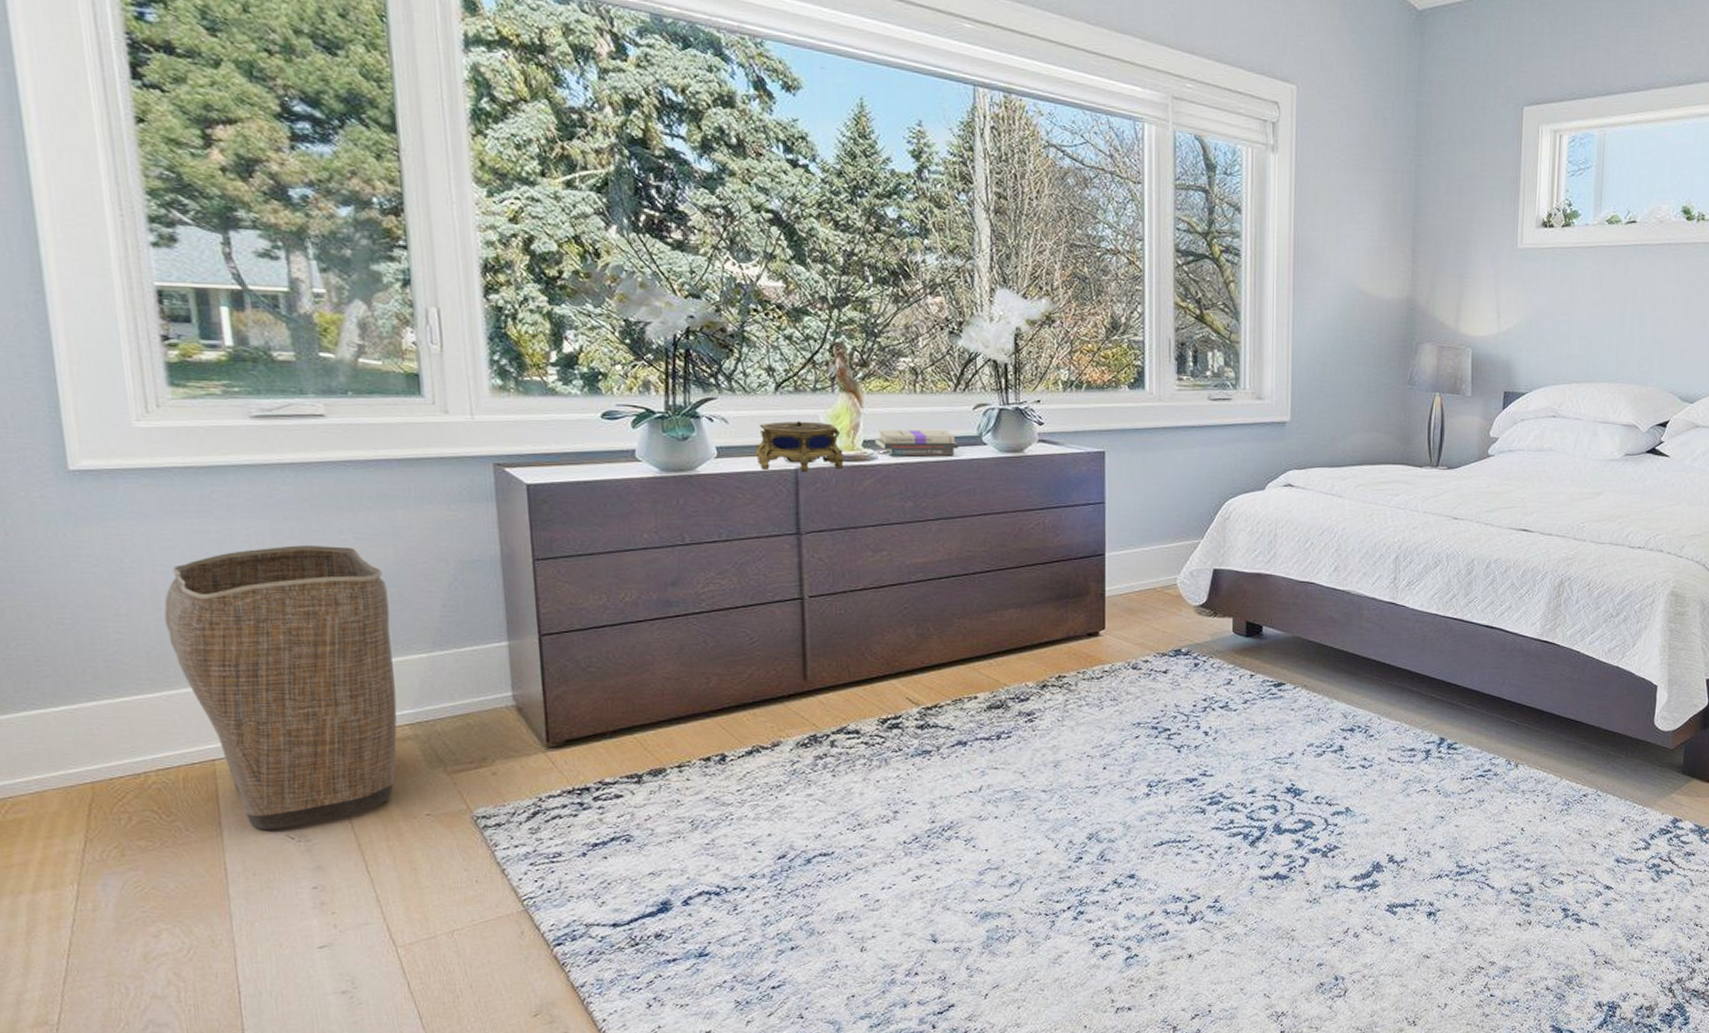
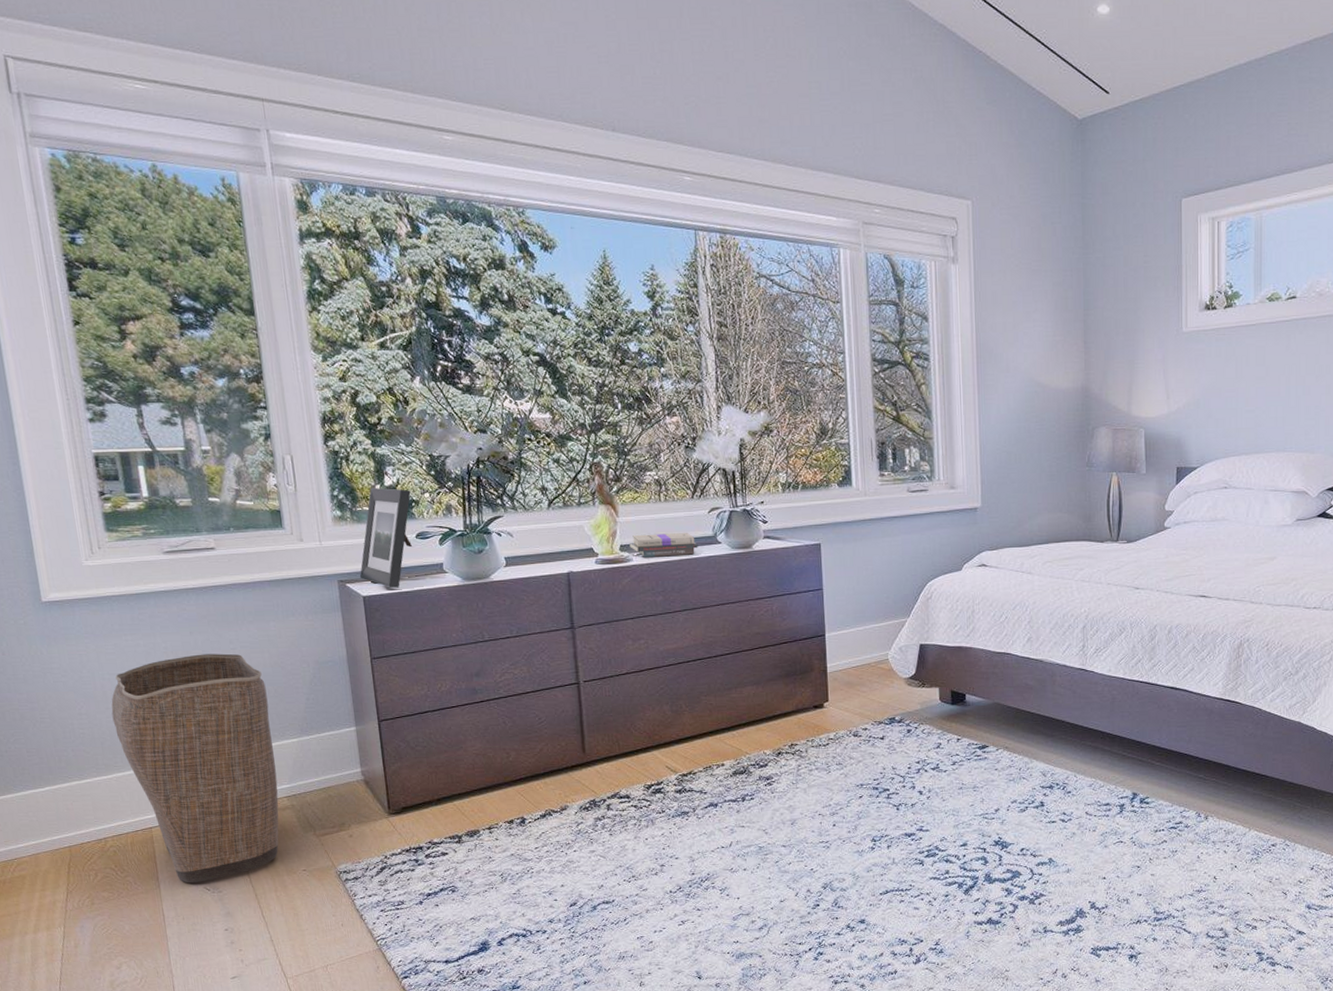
picture frame: none [524,353,598,476] -> present [360,487,412,588]
clock: present [755,421,845,473] -> none [535,531,607,576]

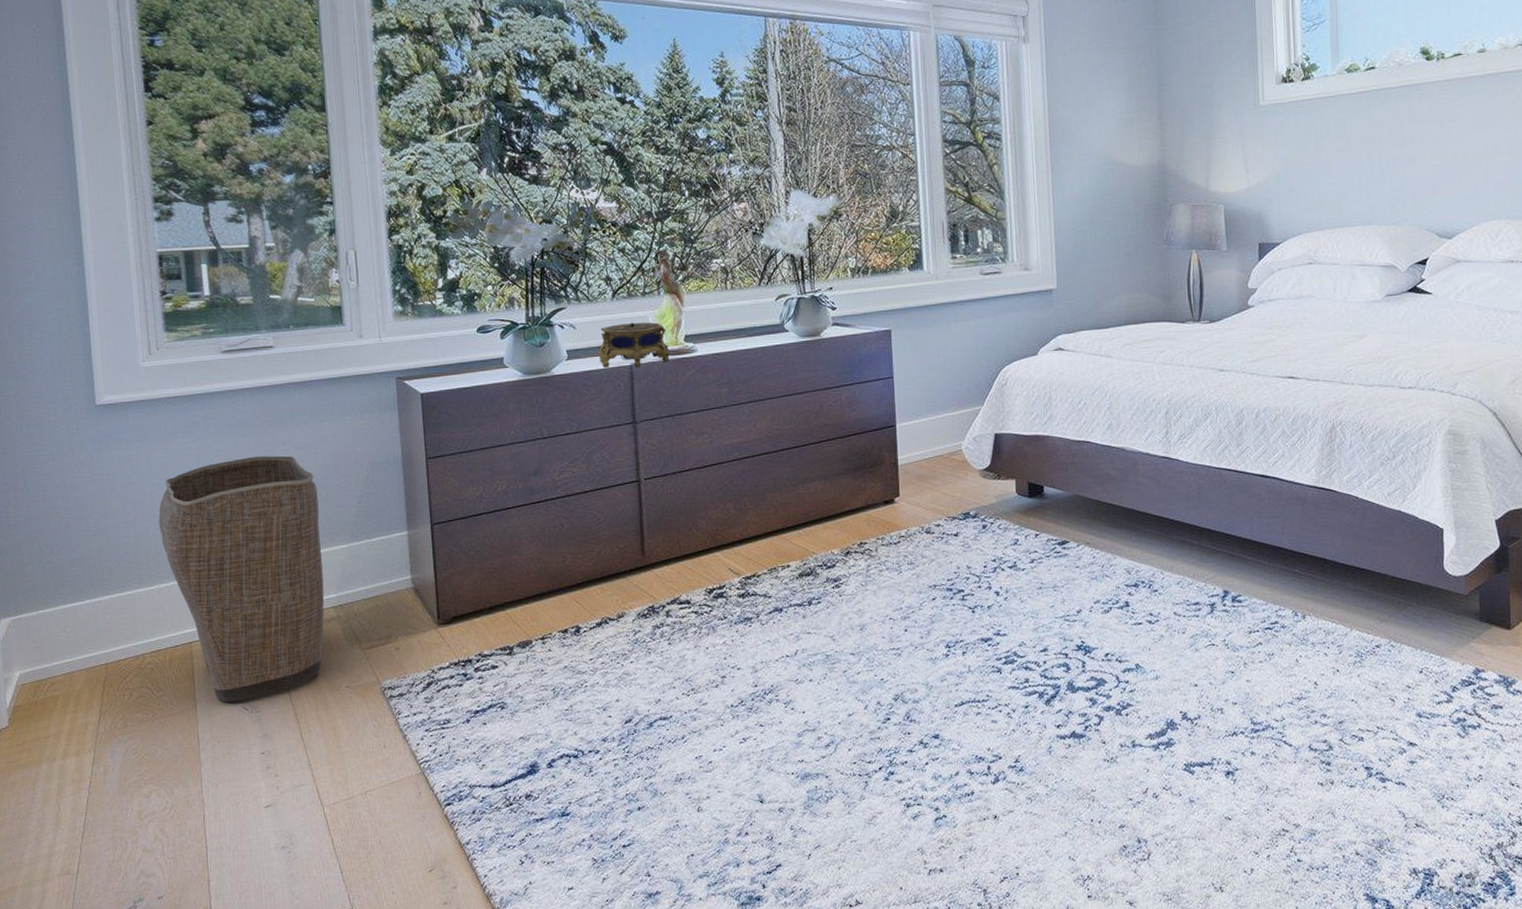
picture frame: present [360,487,412,588] -> none [419,281,474,384]
clock: none [535,531,607,576] -> present [598,322,671,369]
books: present [629,533,698,557] -> none [694,321,765,348]

